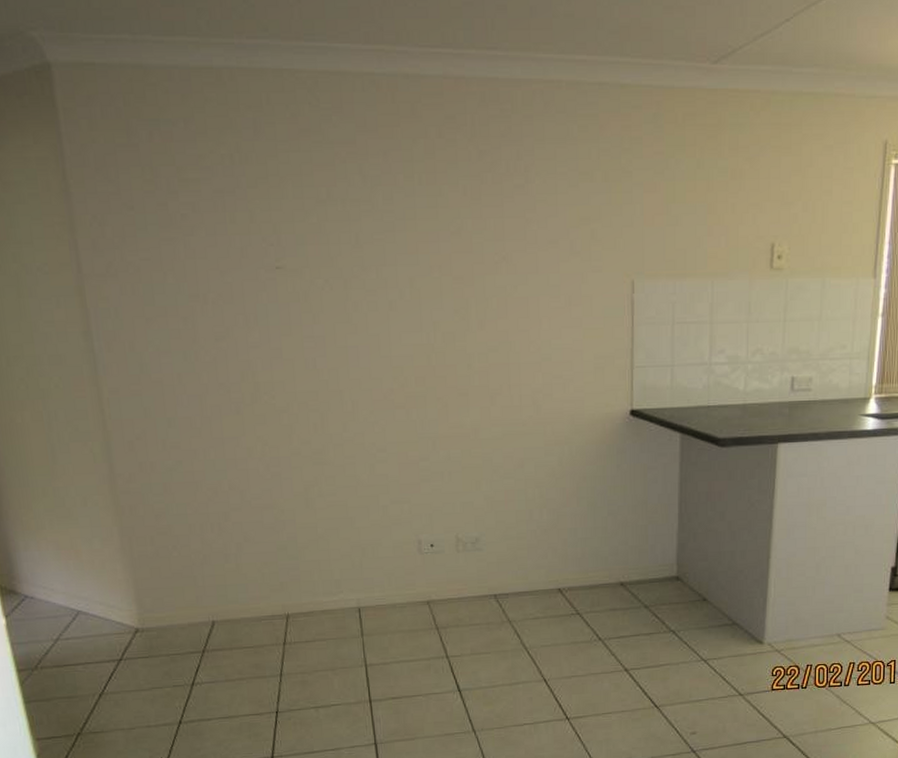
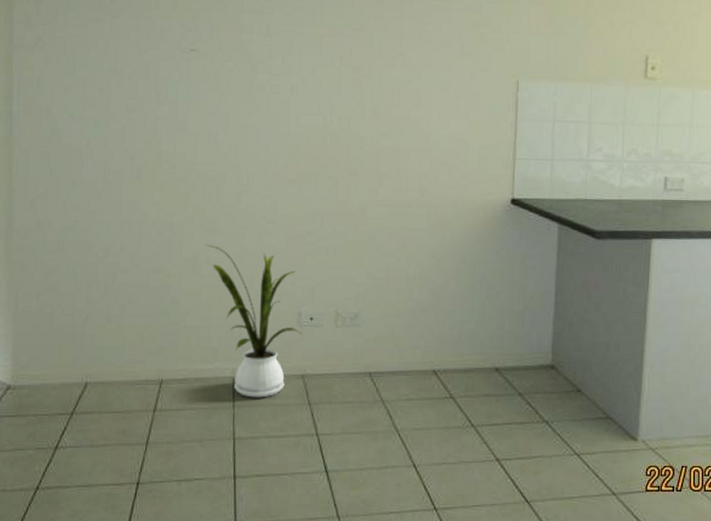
house plant: none [316,477,423,626] -> present [206,245,302,398]

